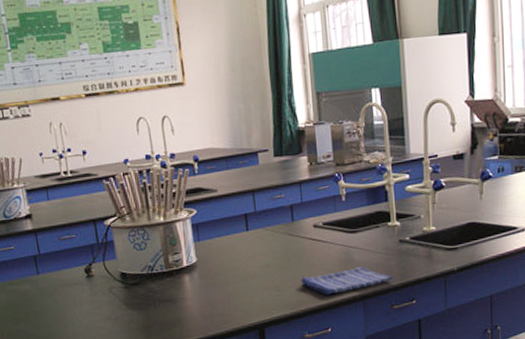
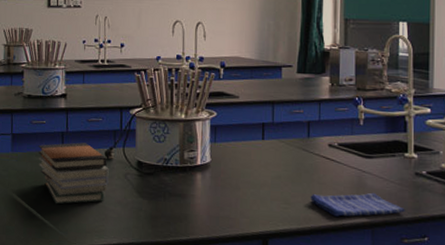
book stack: none [10,263,94,332] -> present [38,142,109,205]

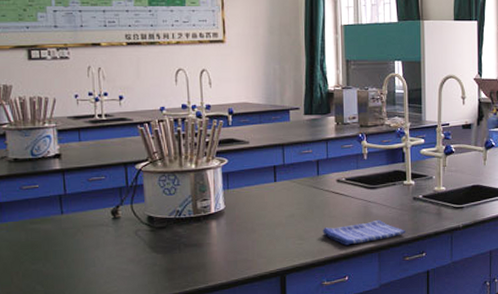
book stack: present [38,142,109,205] -> none [32,204,118,272]

